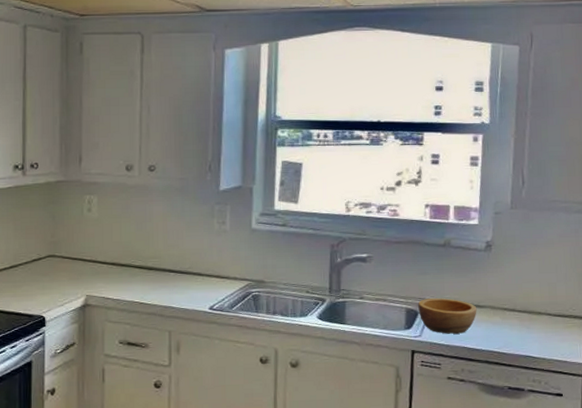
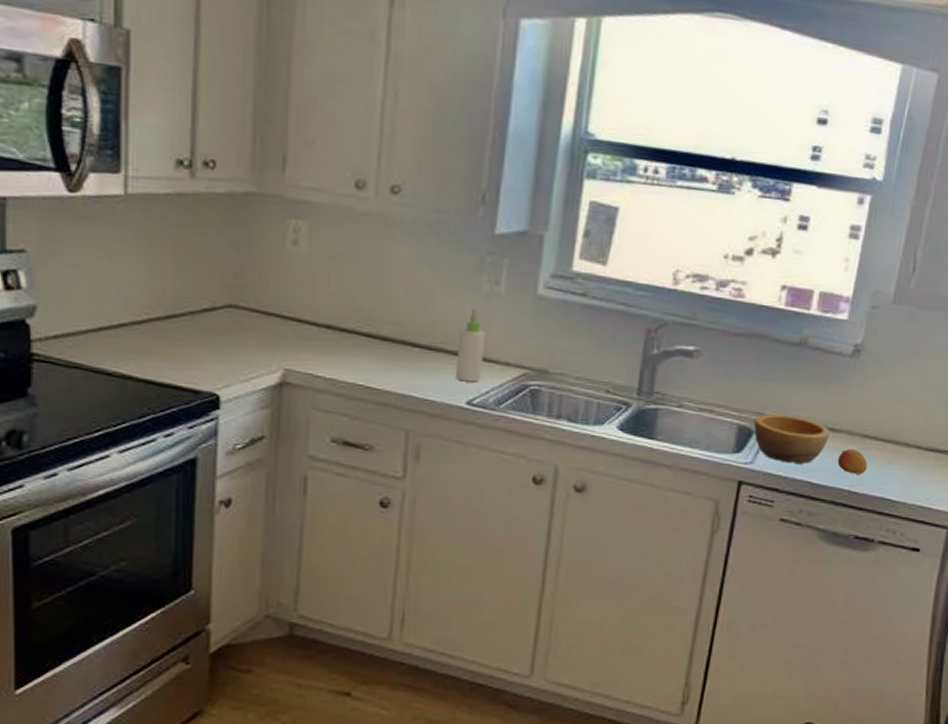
bottle: none [200,242,219,294] -> present [456,309,486,382]
fruit: none [486,320,510,339] -> present [837,449,867,475]

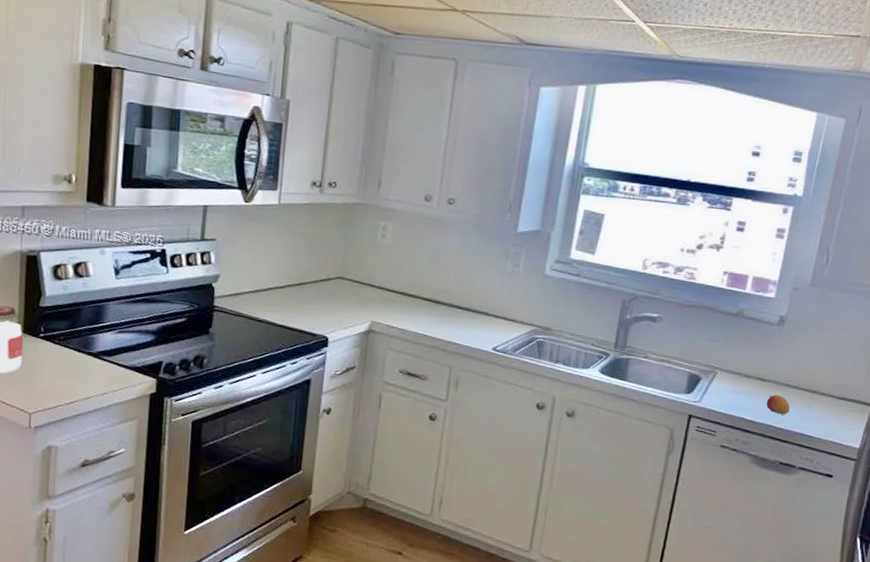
bottle: present [456,309,486,382] -> none [486,283,508,335]
bowl: present [754,413,830,464] -> none [701,365,761,404]

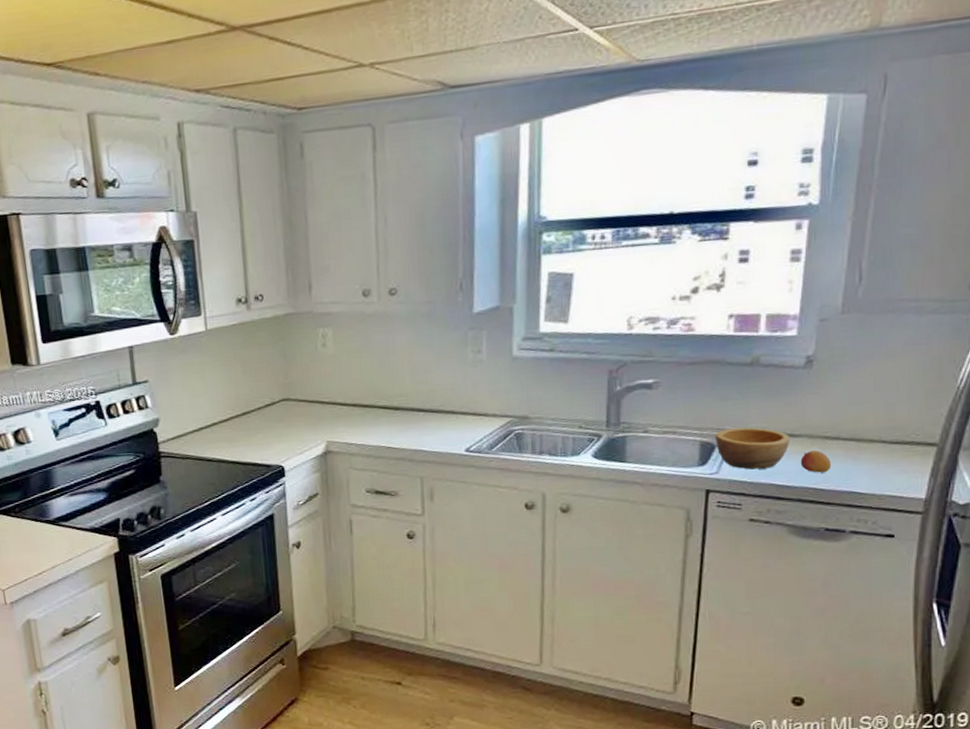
bowl: none [701,365,761,404] -> present [716,427,790,470]

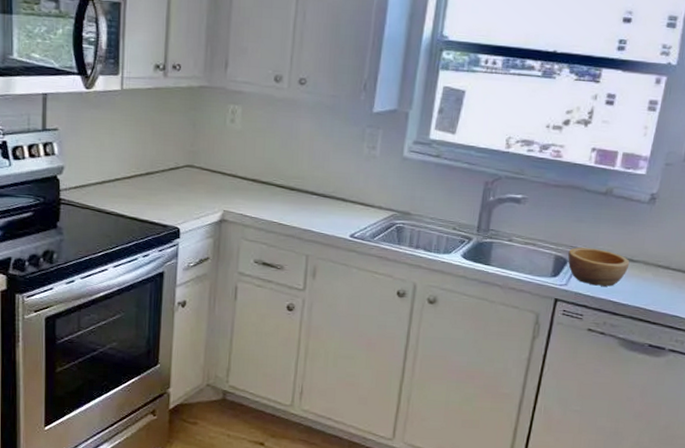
fruit: present [800,450,831,473] -> none [635,276,660,296]

